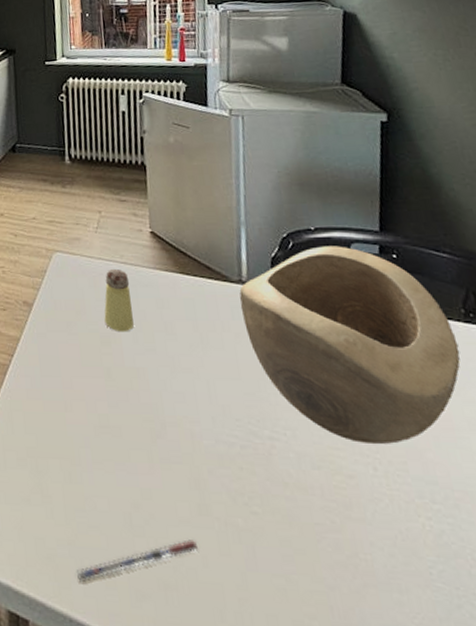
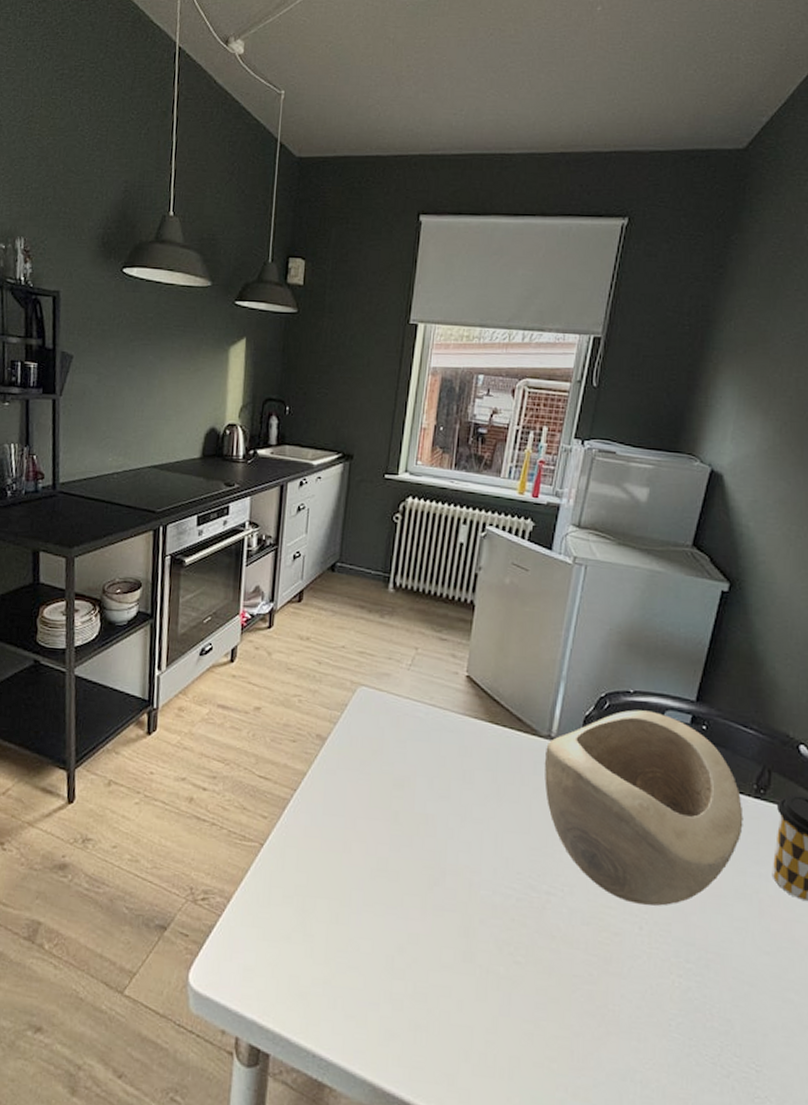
pen: present [77,539,199,583] -> none [328,984,456,1021]
saltshaker: present [104,268,134,332] -> none [401,709,435,777]

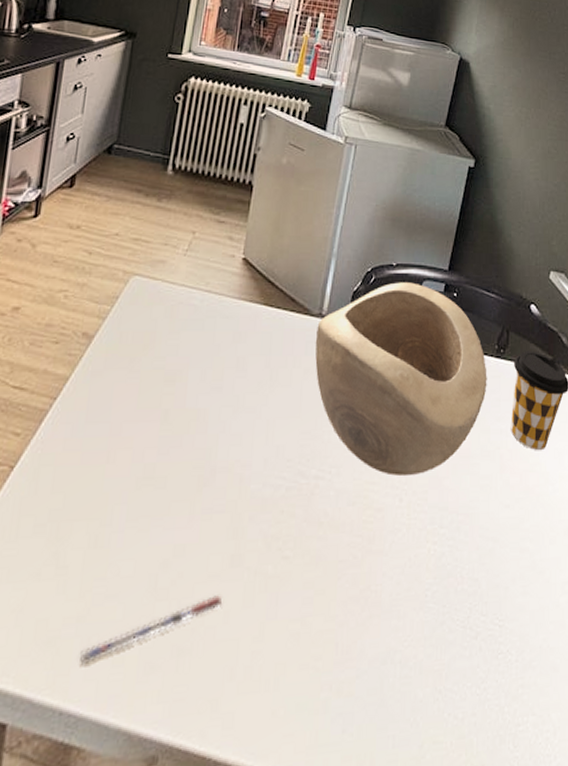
pen: none [328,984,456,1021] -> present [80,595,223,666]

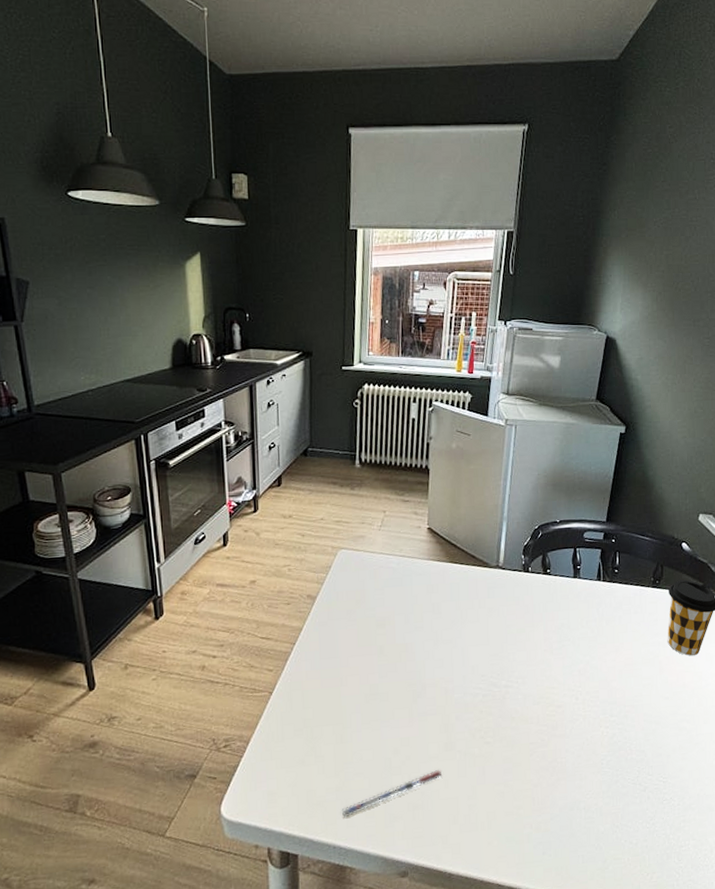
decorative bowl: present [315,282,487,476] -> none [495,534,645,682]

